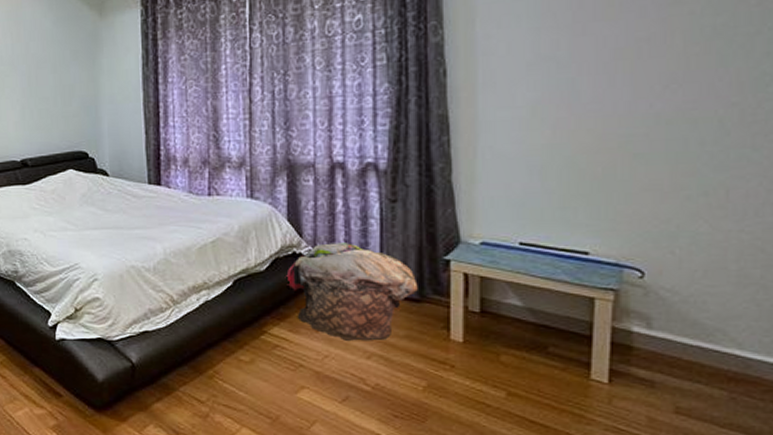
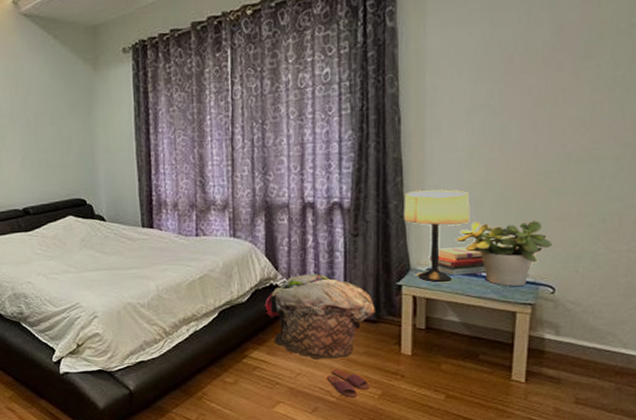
slippers: none [360,353,412,388] -> present [327,369,370,398]
table lamp: none [452,152,533,258] -> present [404,190,470,282]
books: none [484,219,555,252] -> present [430,247,486,276]
potted plant: none [517,190,640,268] -> present [456,221,553,287]

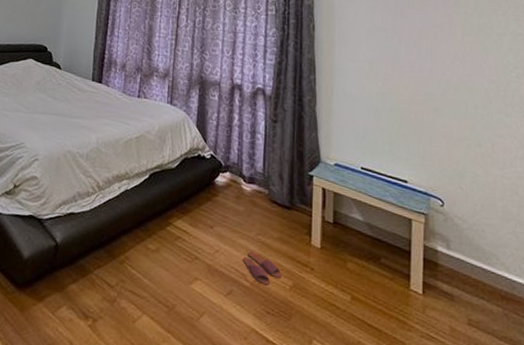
laundry basket: present [263,274,375,360] -> none [190,150,289,240]
table lamp: present [404,190,470,282] -> none [316,90,371,179]
books: present [430,247,486,276] -> none [337,146,385,177]
potted plant: present [456,221,553,287] -> none [359,127,440,195]

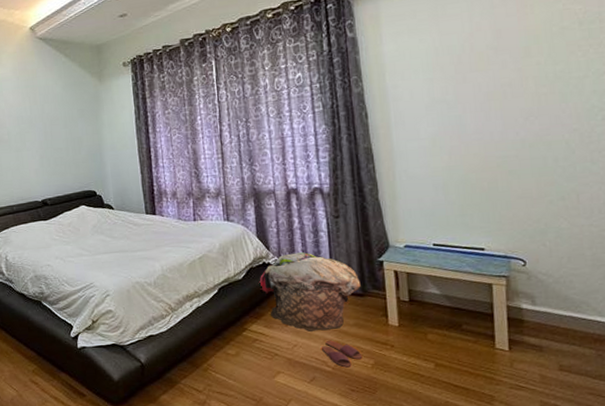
laundry basket: none [190,150,289,240] -> present [258,252,361,332]

